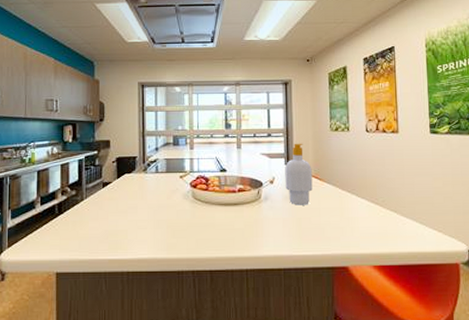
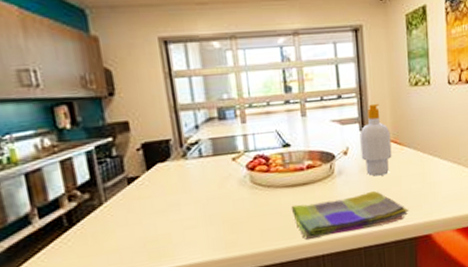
dish towel: none [222,218,327,253] -> present [291,190,409,240]

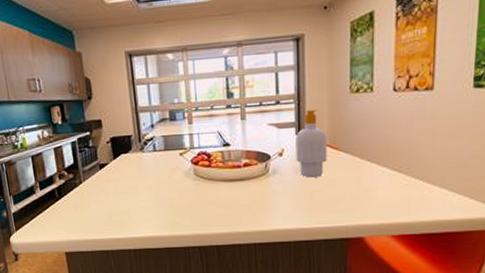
dish towel: present [291,190,409,240] -> none [228,190,342,228]

